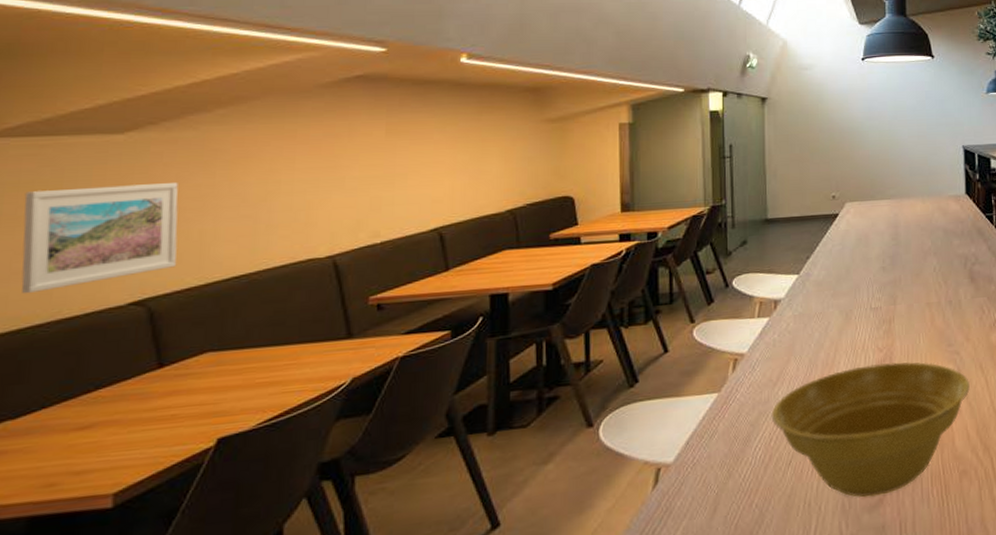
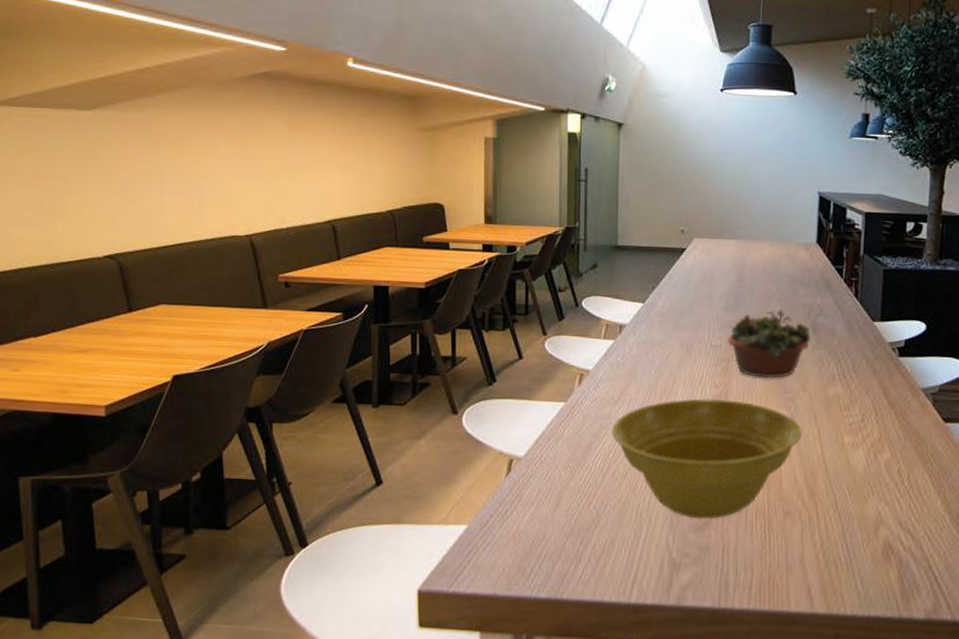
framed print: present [21,183,179,294] -> none [27,154,136,239]
succulent planter: none [887,263,970,335] -> present [727,310,812,379]

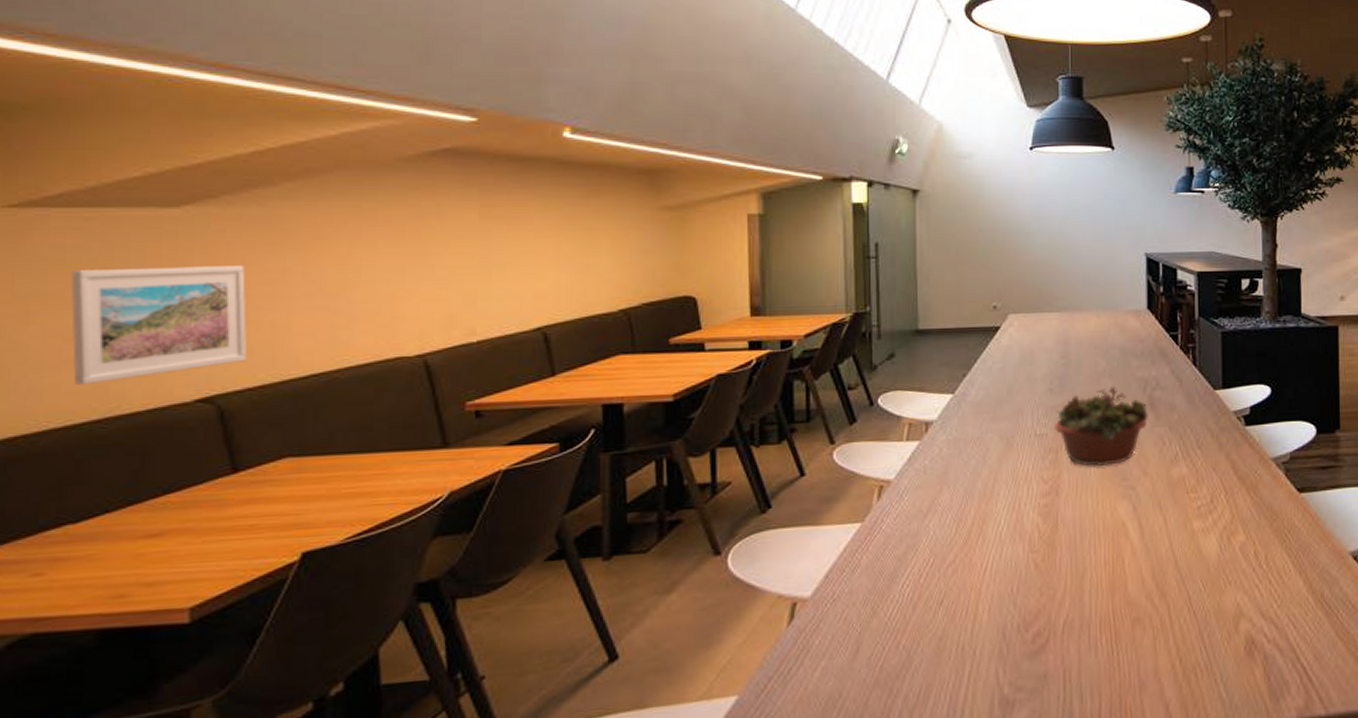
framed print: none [27,154,136,239] -> present [71,266,248,386]
planter bowl: present [611,398,802,519] -> none [921,495,1146,643]

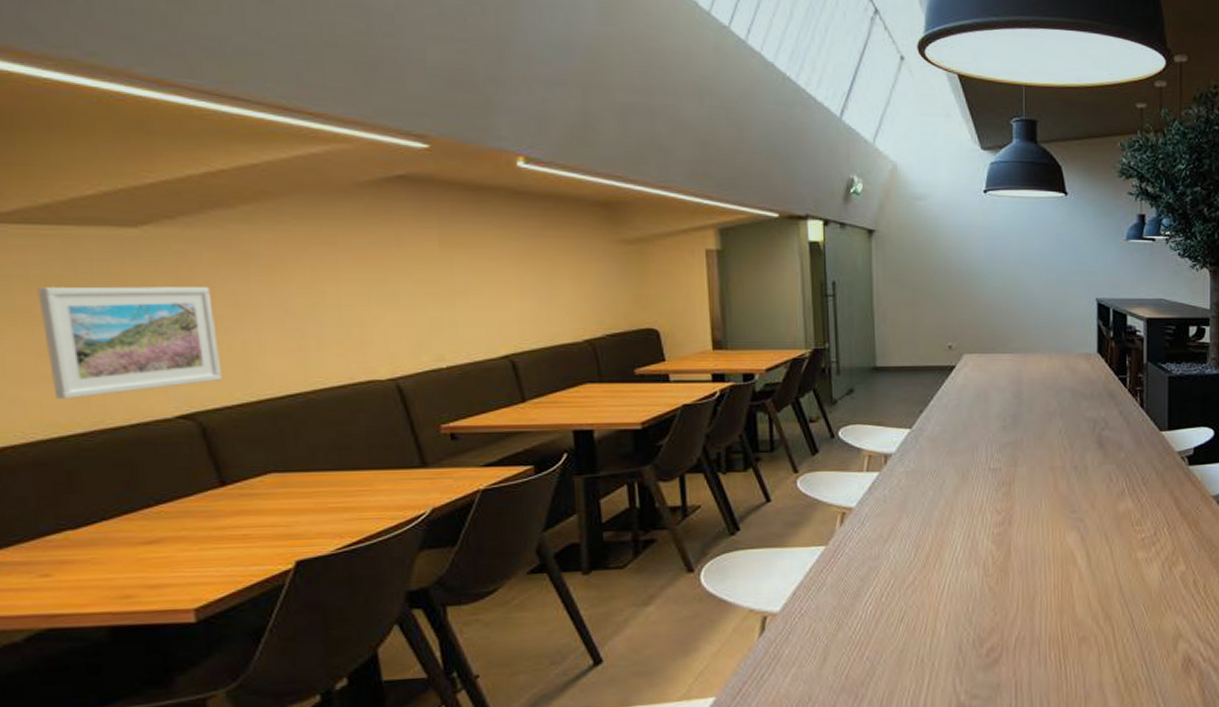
succulent planter: present [1055,387,1149,467] -> none [1008,426,1098,500]

